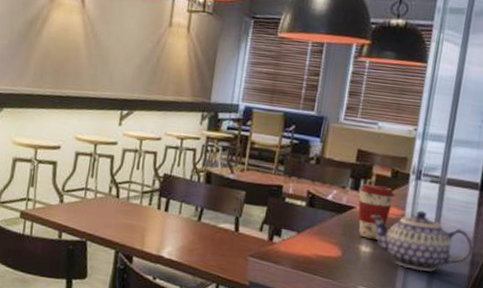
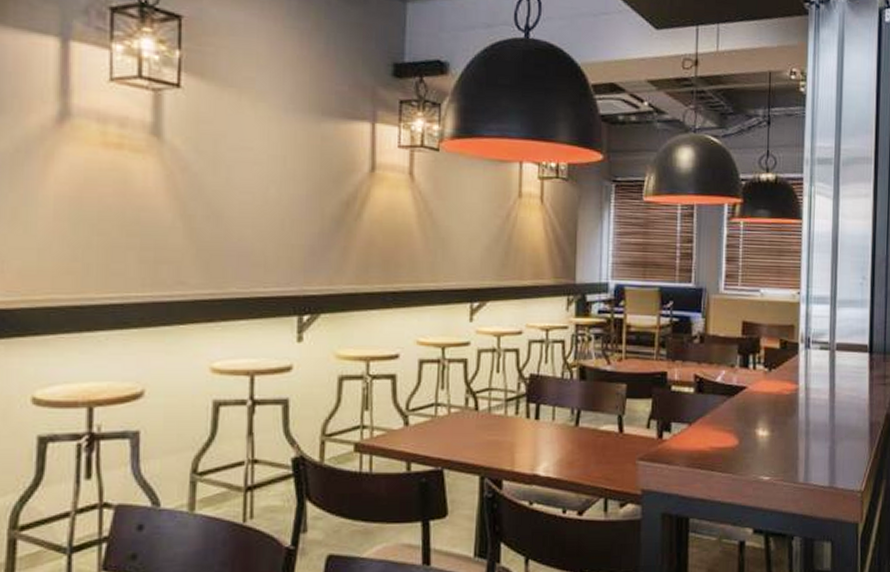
coffee cup: present [358,183,395,240] -> none [749,358,786,421]
teapot: present [371,210,474,272] -> none [764,382,871,450]

